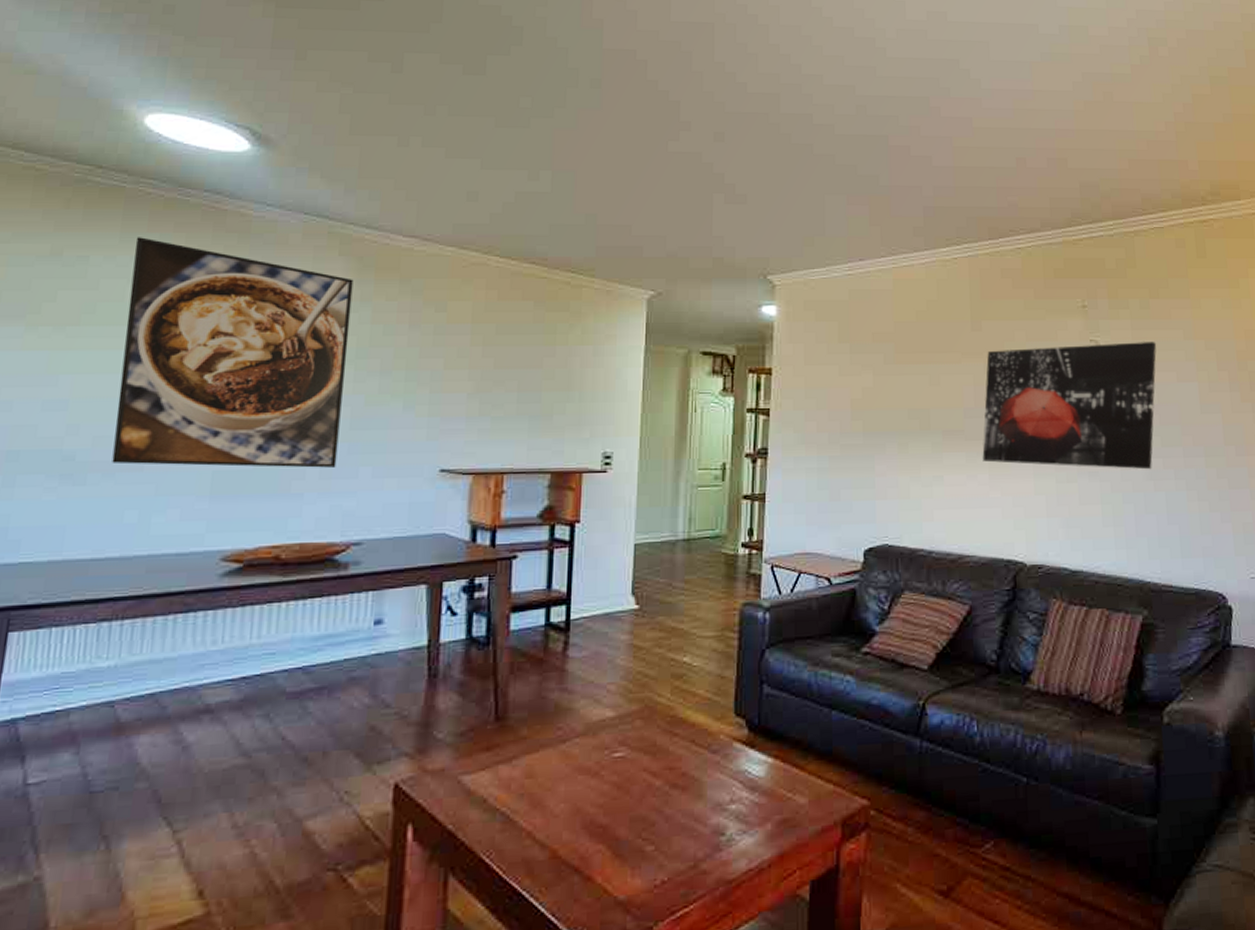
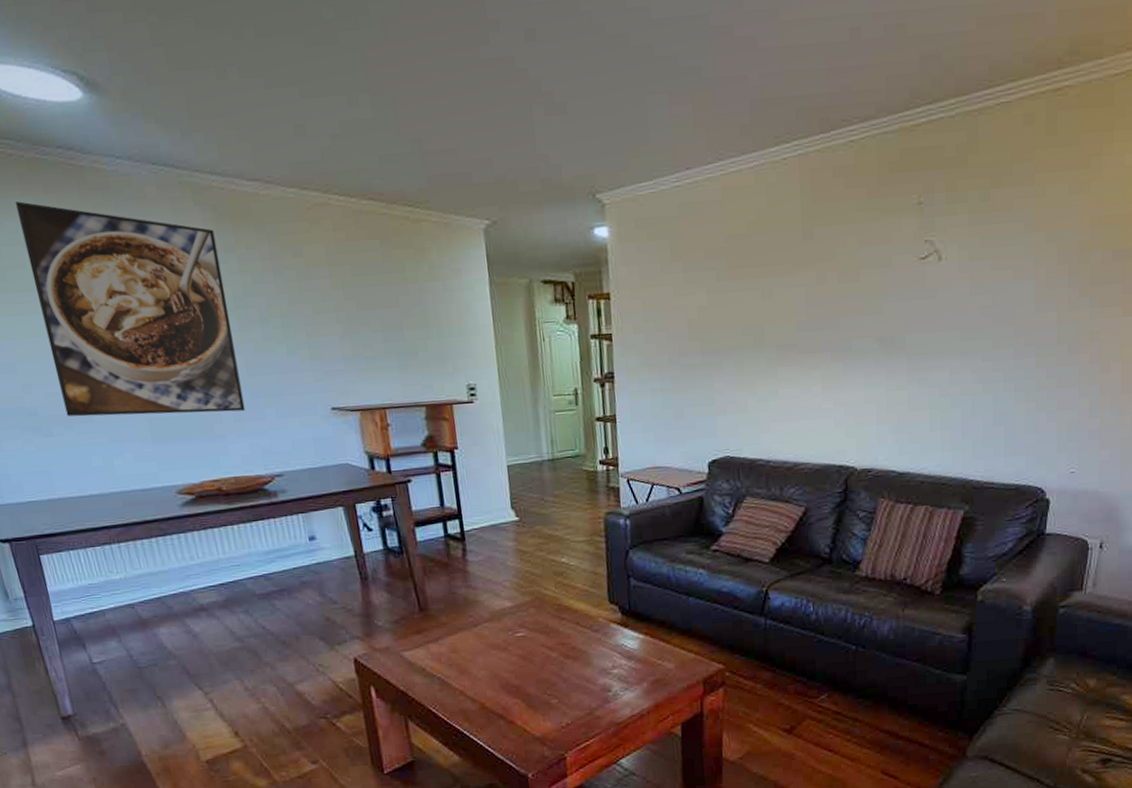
wall art: present [982,342,1157,470] -> none [815,238,995,375]

